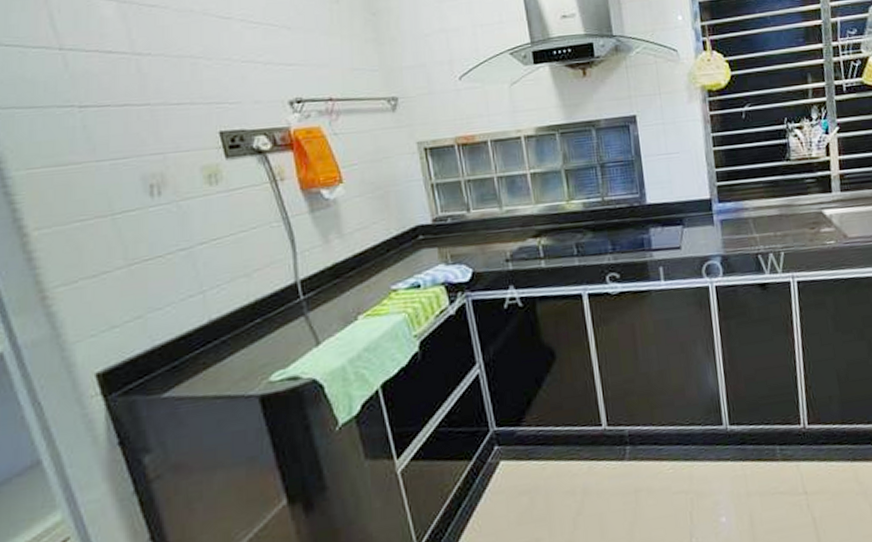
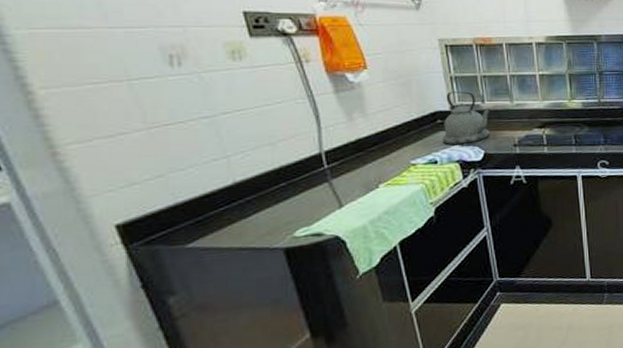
kettle: none [425,199,478,265] -> present [443,91,491,145]

